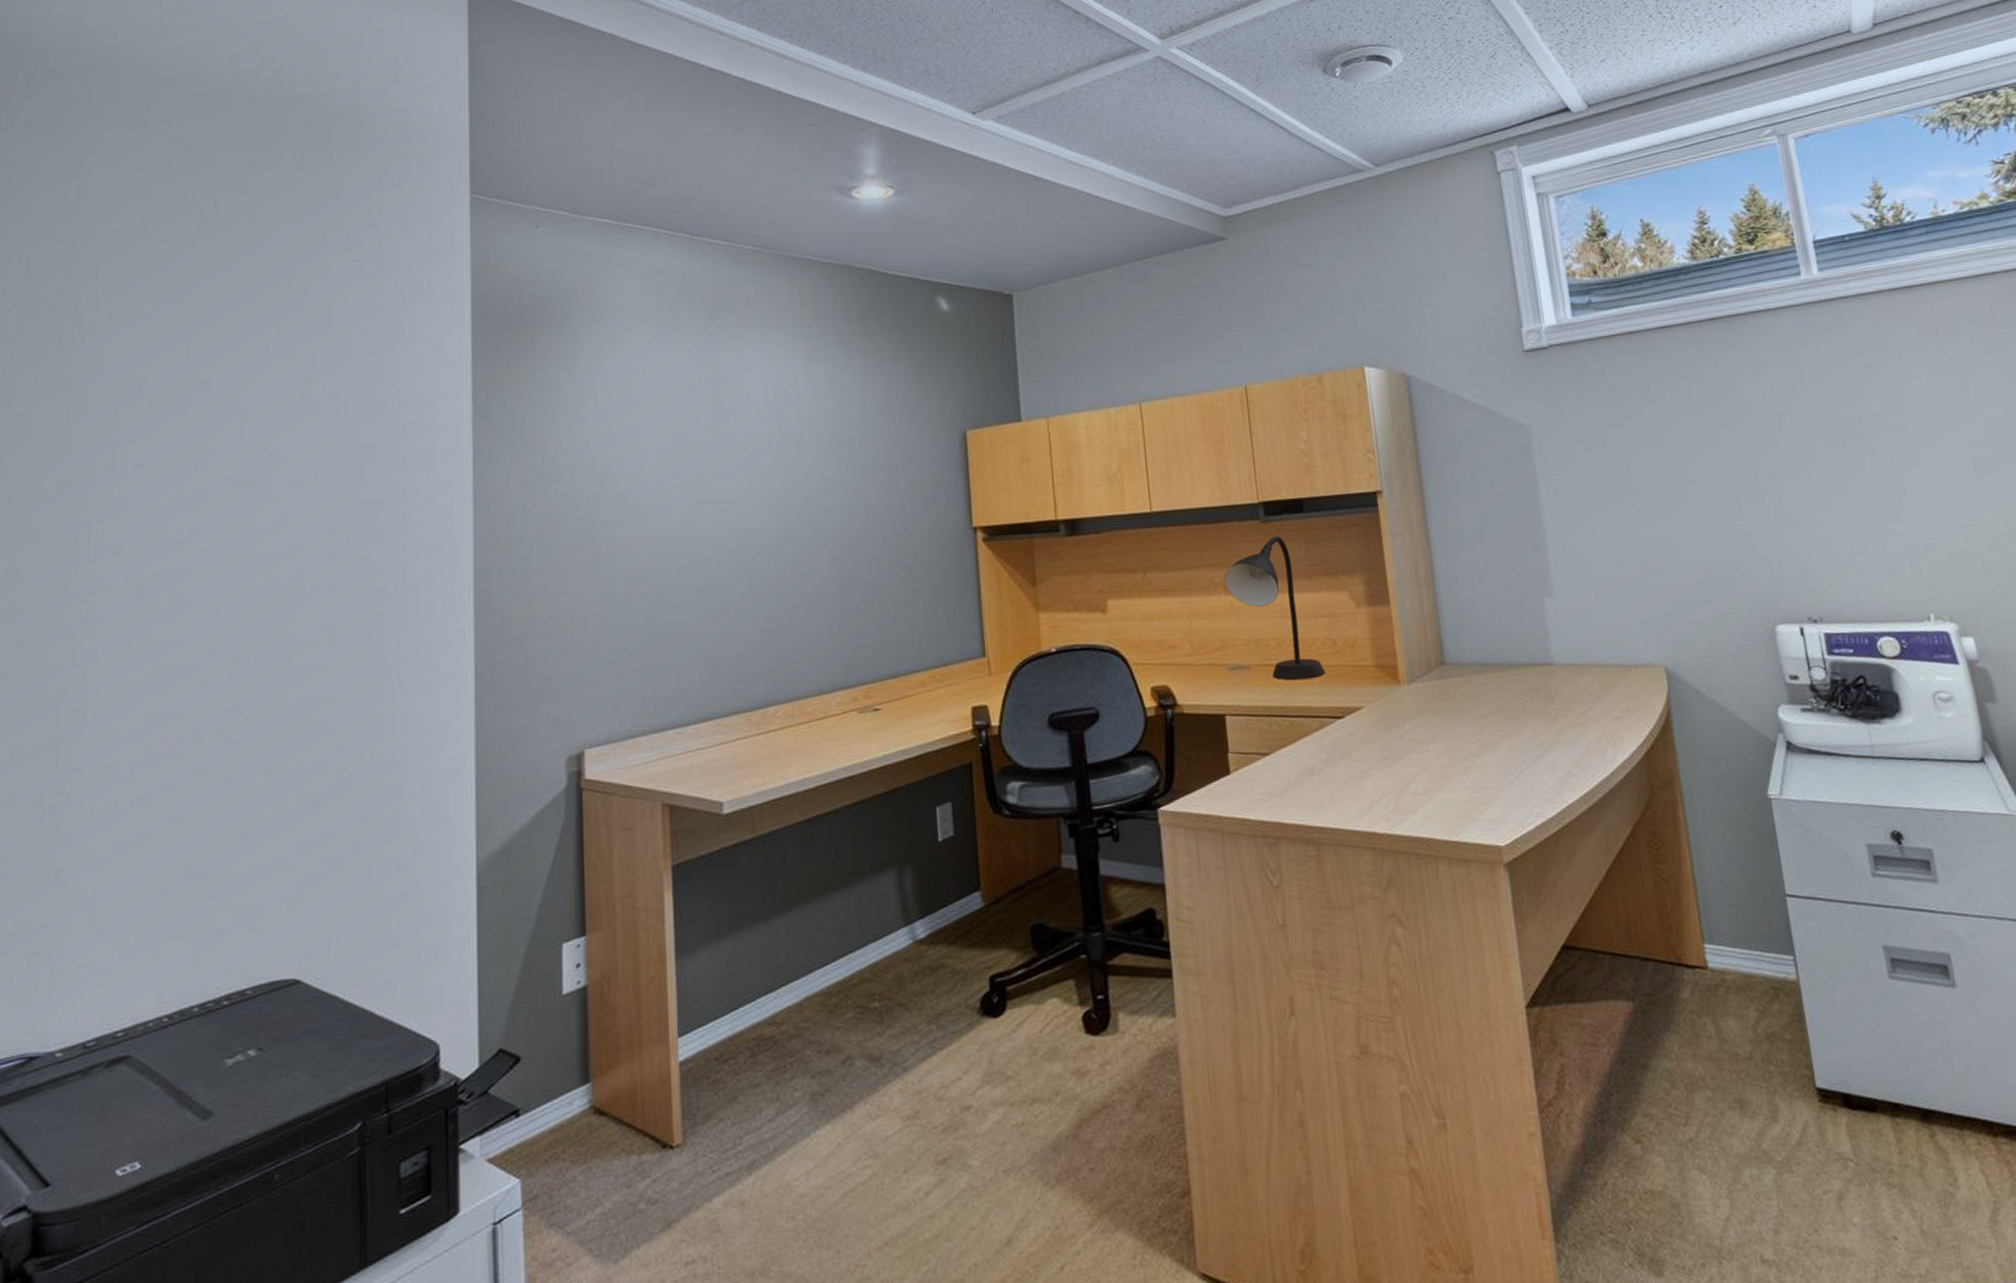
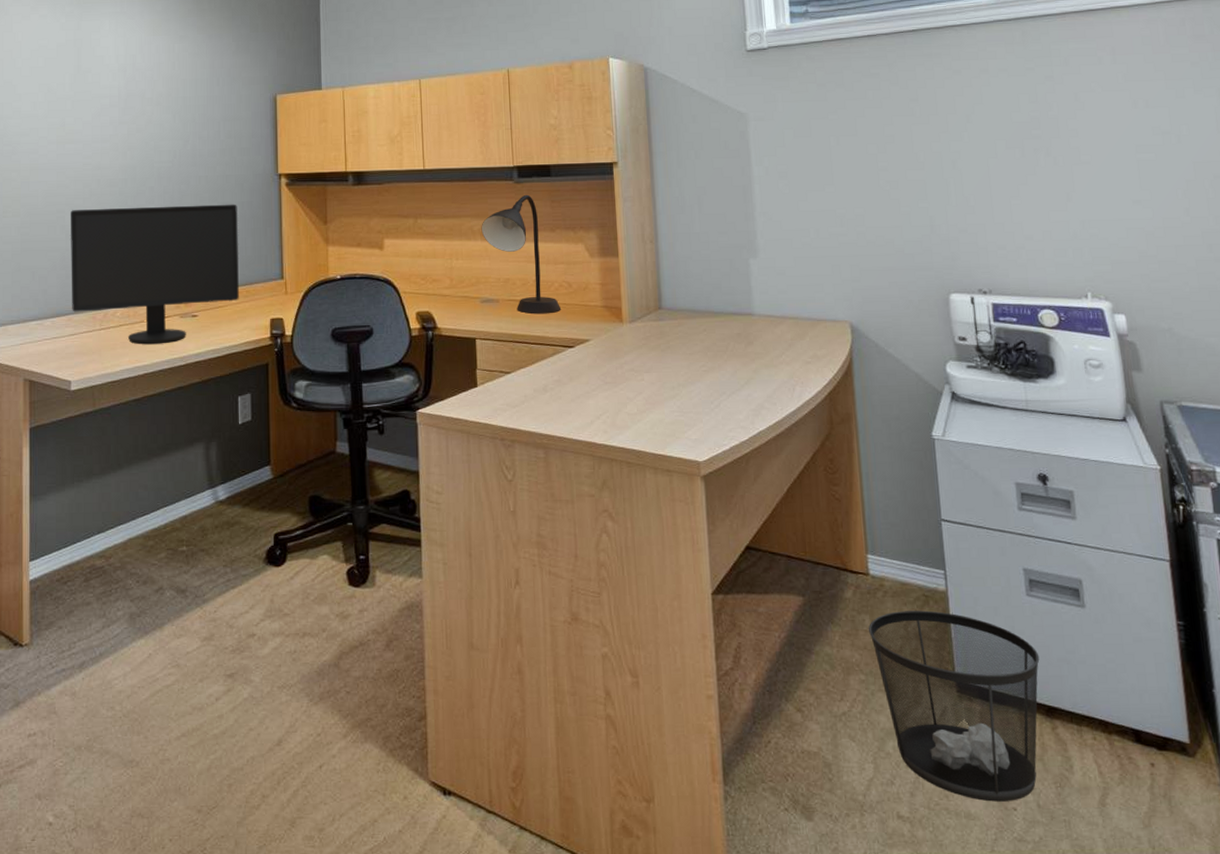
computer monitor: none [714,567,931,750] -> present [71,204,239,345]
waste bin: none [1711,1005,1917,1232] -> present [869,610,1040,802]

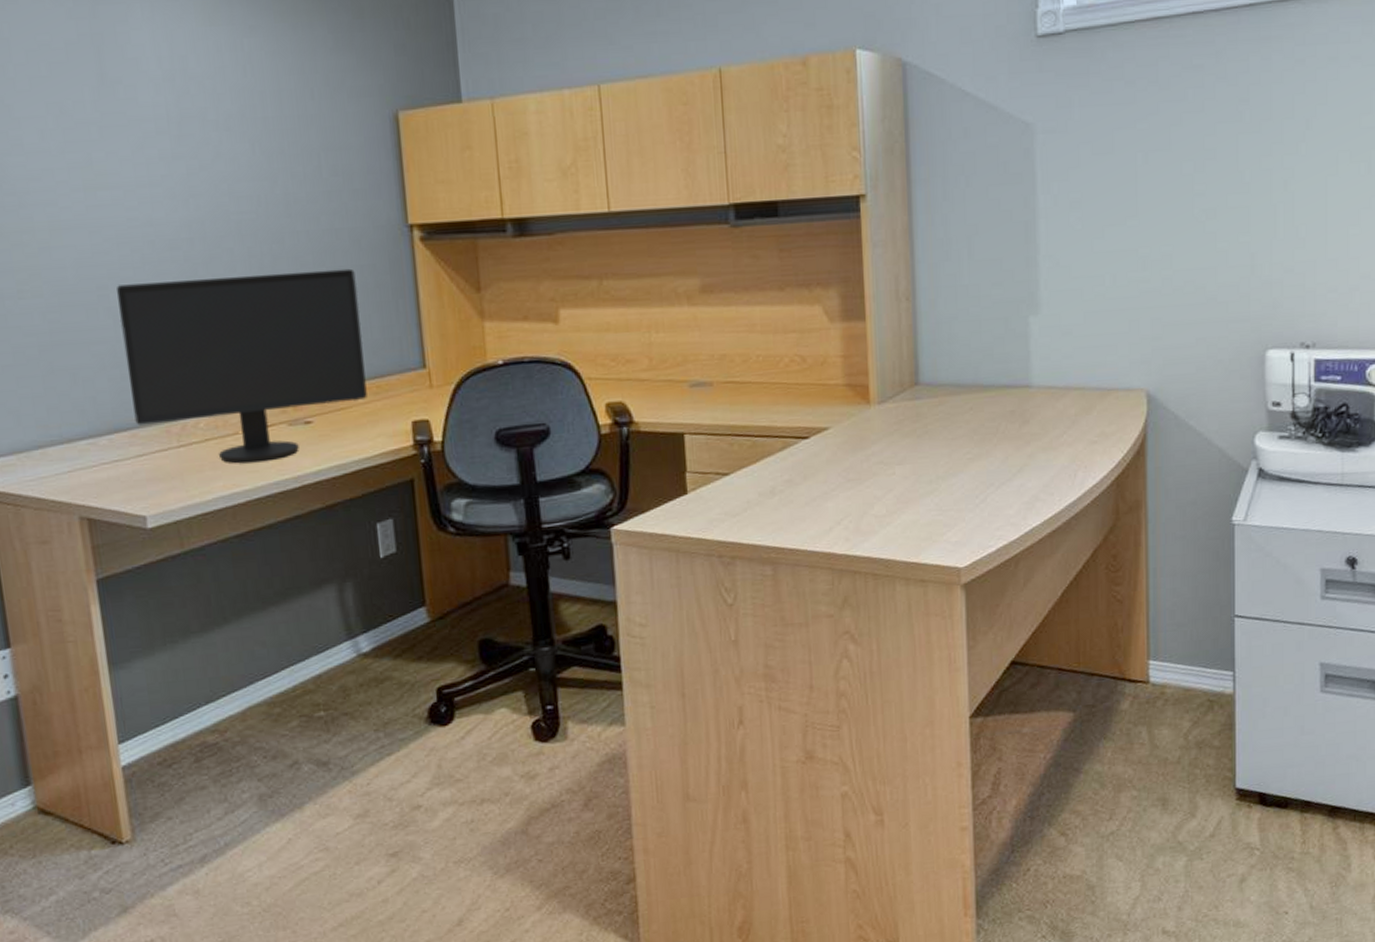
desk lamp: present [481,194,560,314] -> none [687,242,792,399]
waste bin: present [869,610,1040,802] -> none [1145,716,1328,908]

